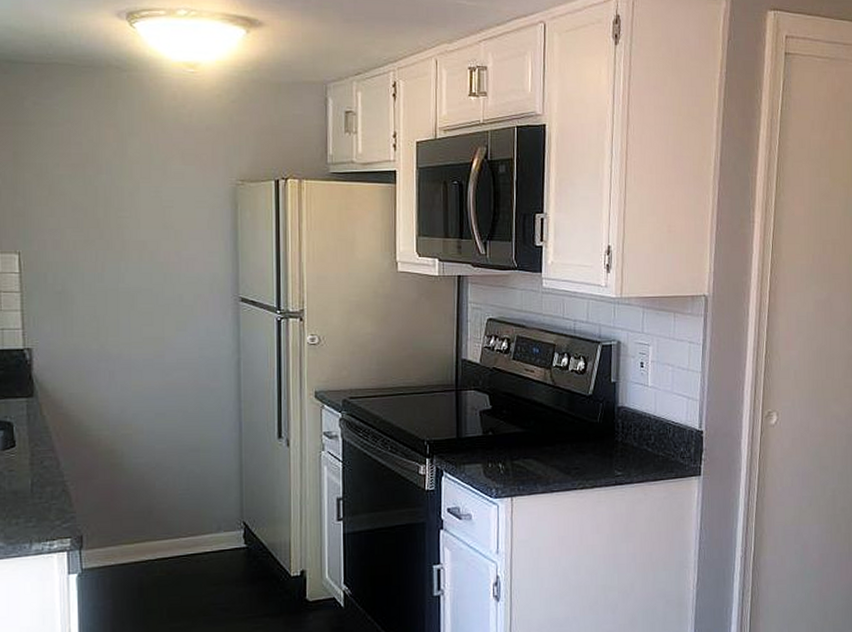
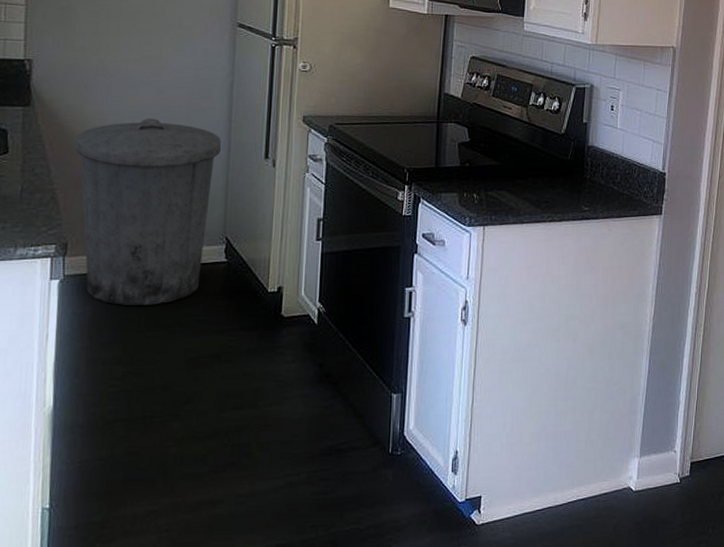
trash can: none [82,402,232,597] -> present [75,117,221,305]

